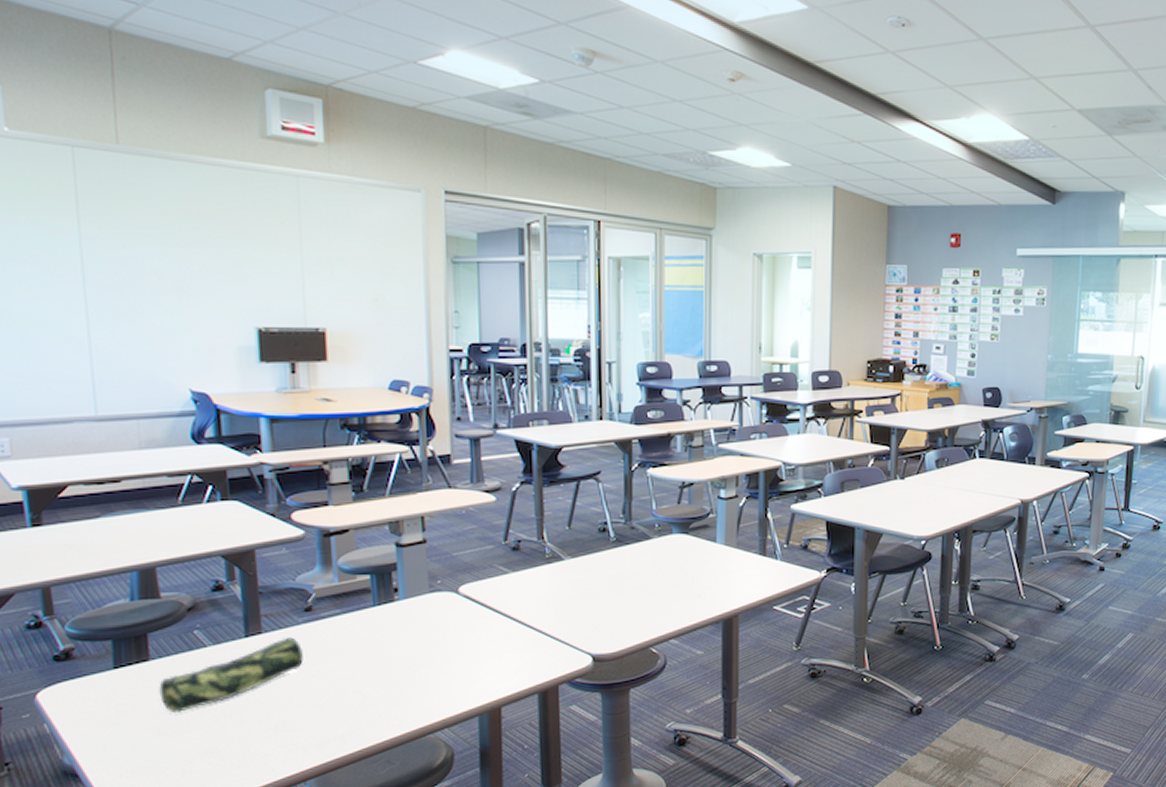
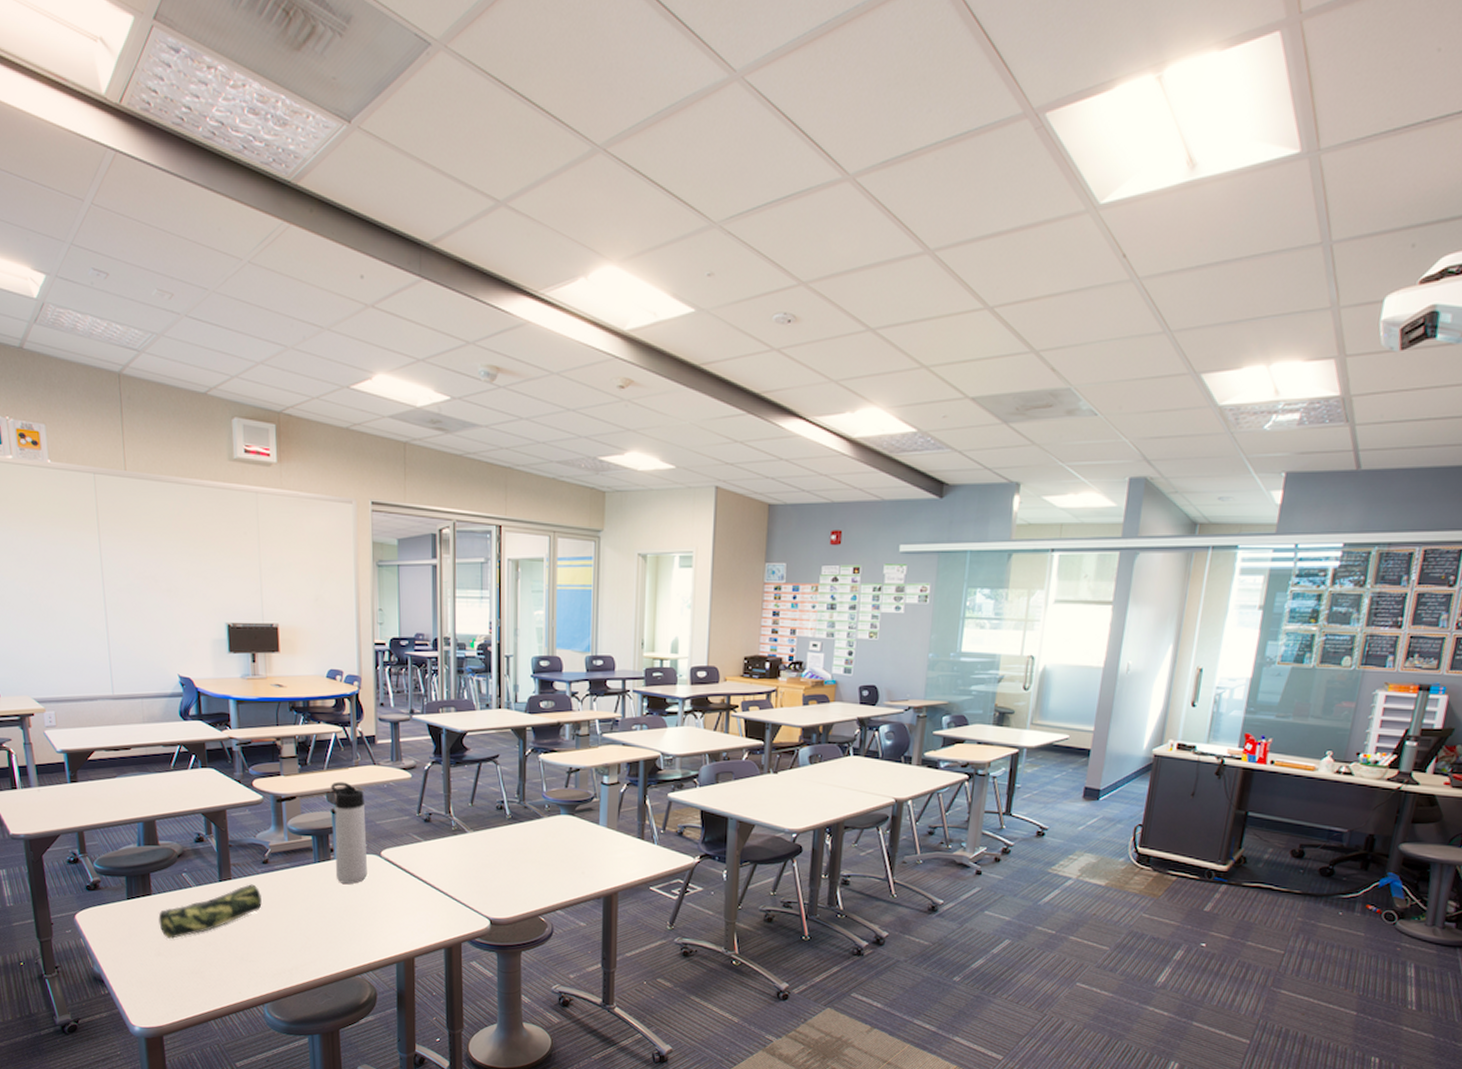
thermos bottle: none [394,509,441,628] -> present [331,782,367,884]

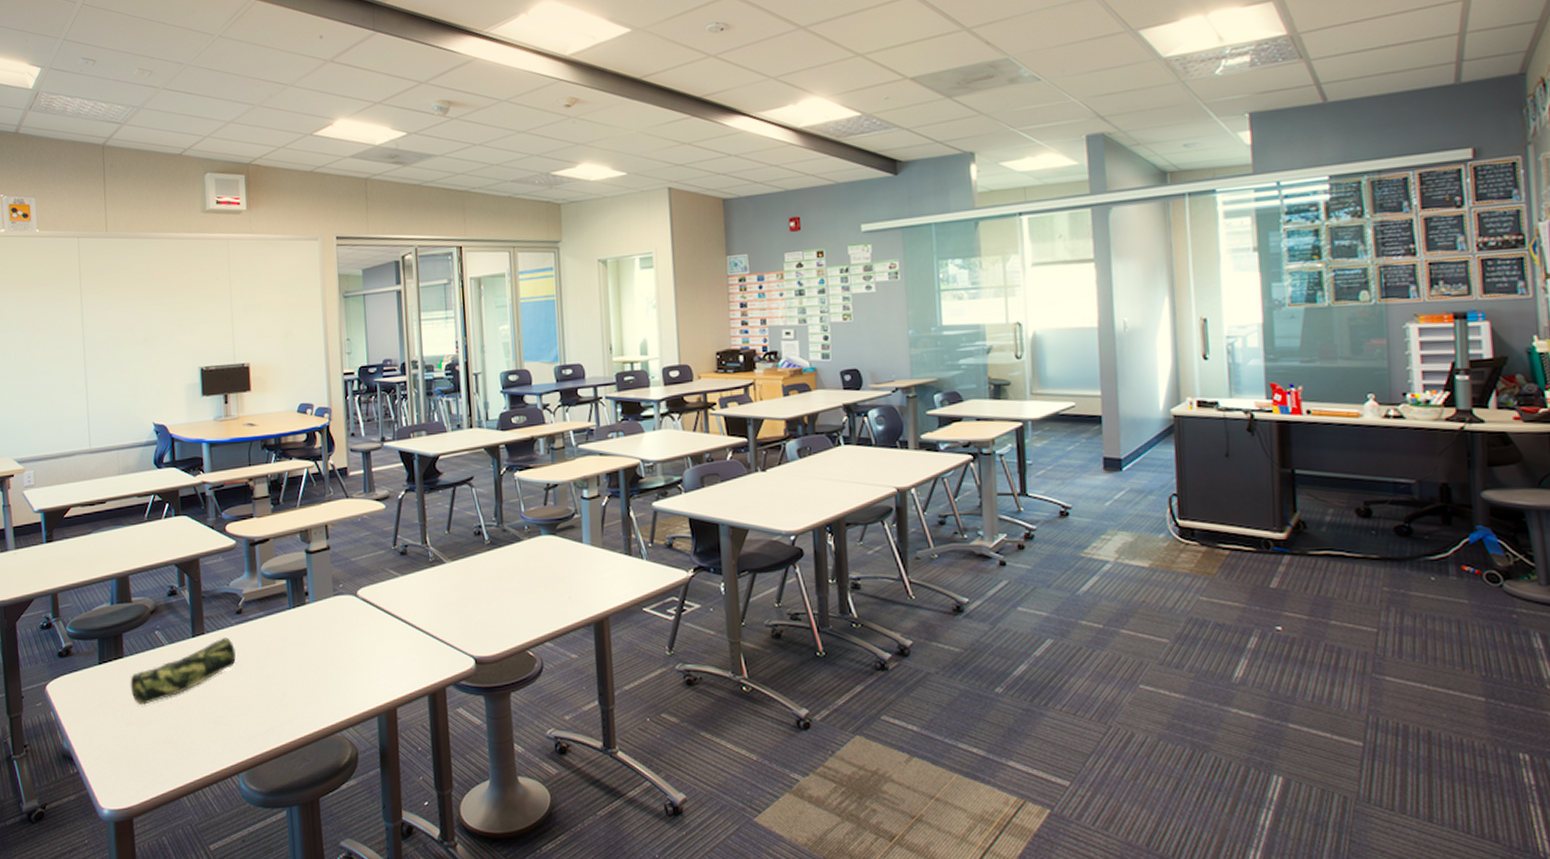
thermos bottle: present [331,782,367,884] -> none [304,519,344,629]

